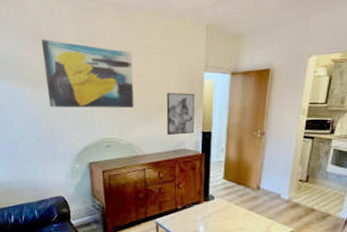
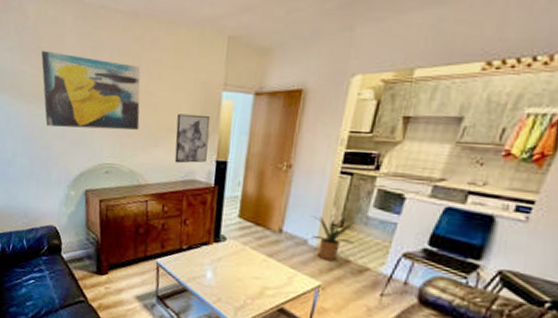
house plant: none [283,173,317,211] -> present [311,216,355,262]

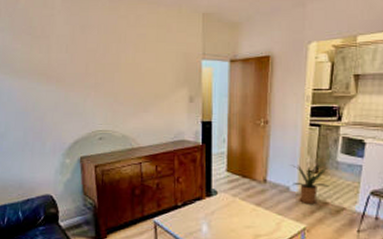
wall art: present [41,50,141,130] -> none [32,29,129,100]
wall art: present [174,114,211,164] -> none [163,81,193,126]

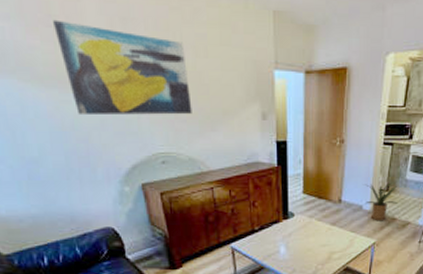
wall art: none [32,29,129,100] -> present [53,19,192,116]

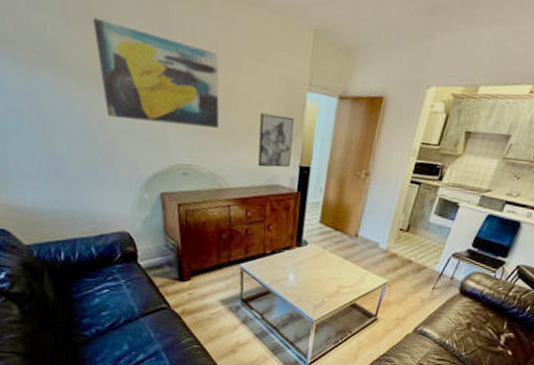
wall art: none [232,94,267,147] -> present [257,113,295,168]
house plant: present [364,181,398,221] -> none [382,221,419,262]

